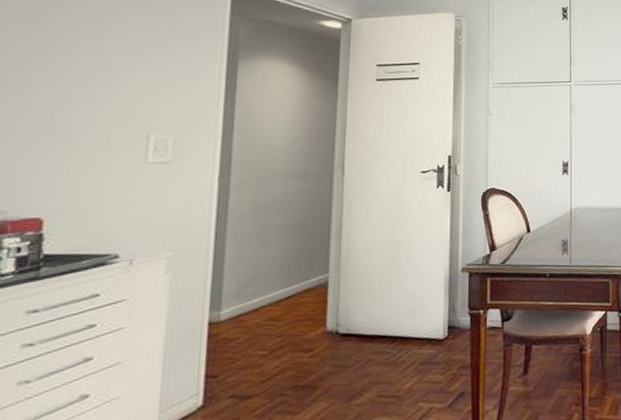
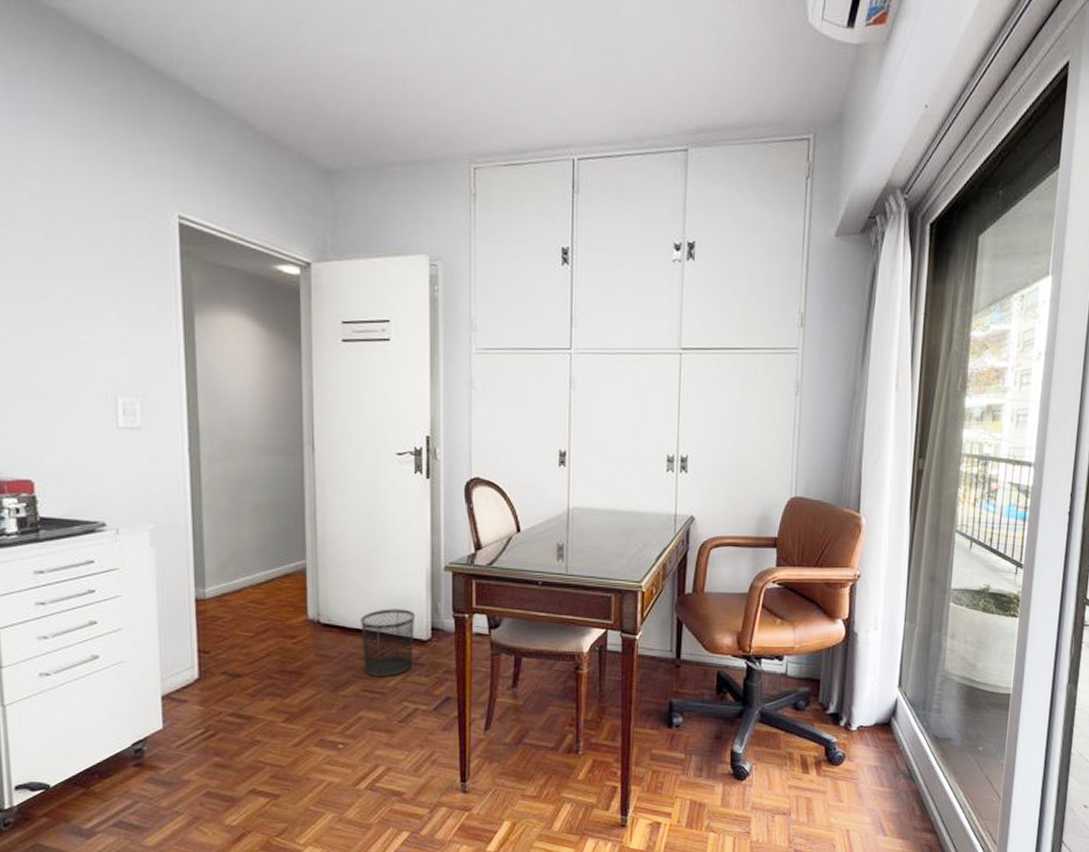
waste bin: none [379,311,433,382] -> present [361,609,415,678]

